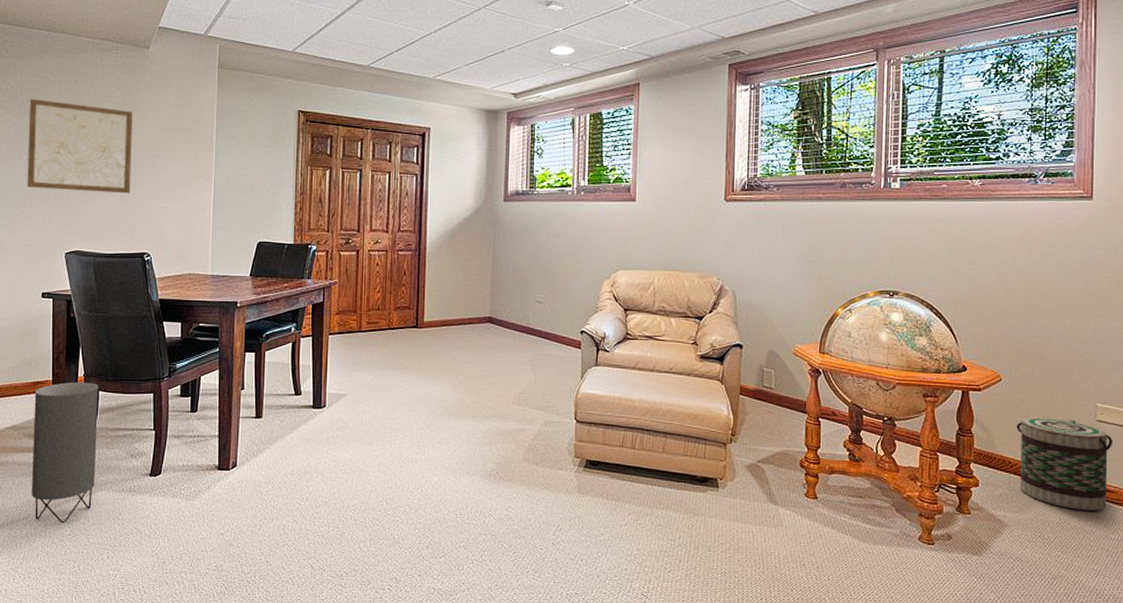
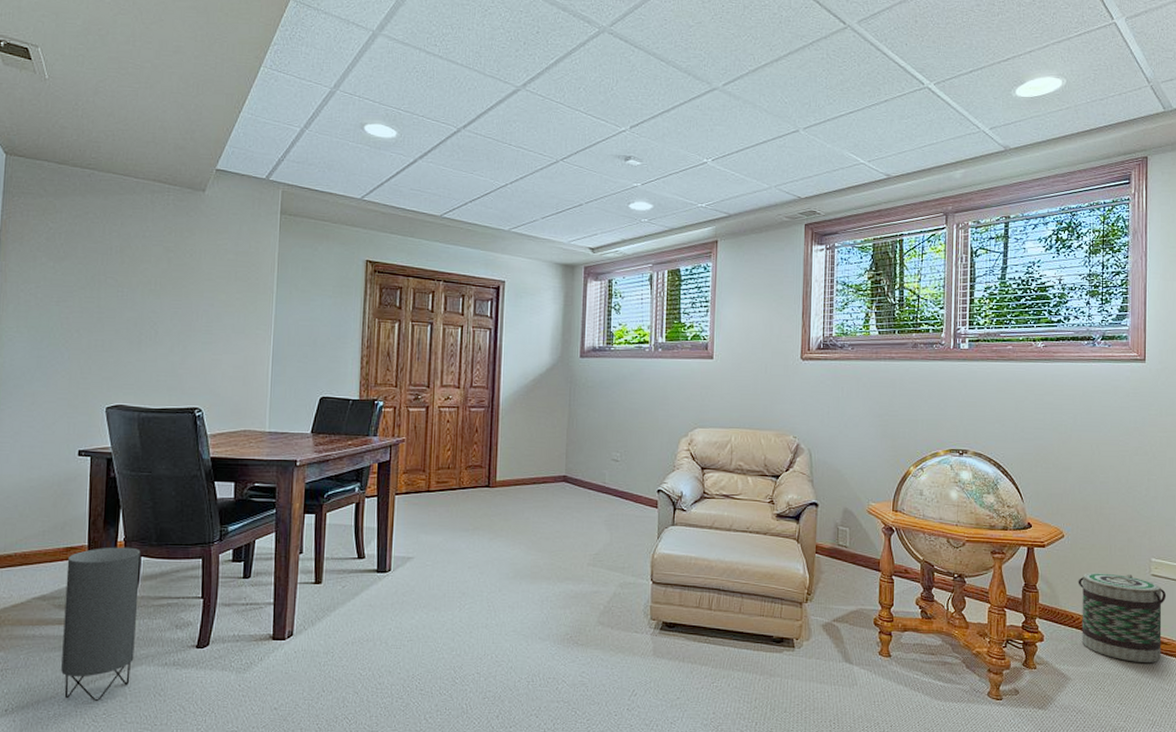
wall art: present [27,98,133,194] -> none [64,241,185,345]

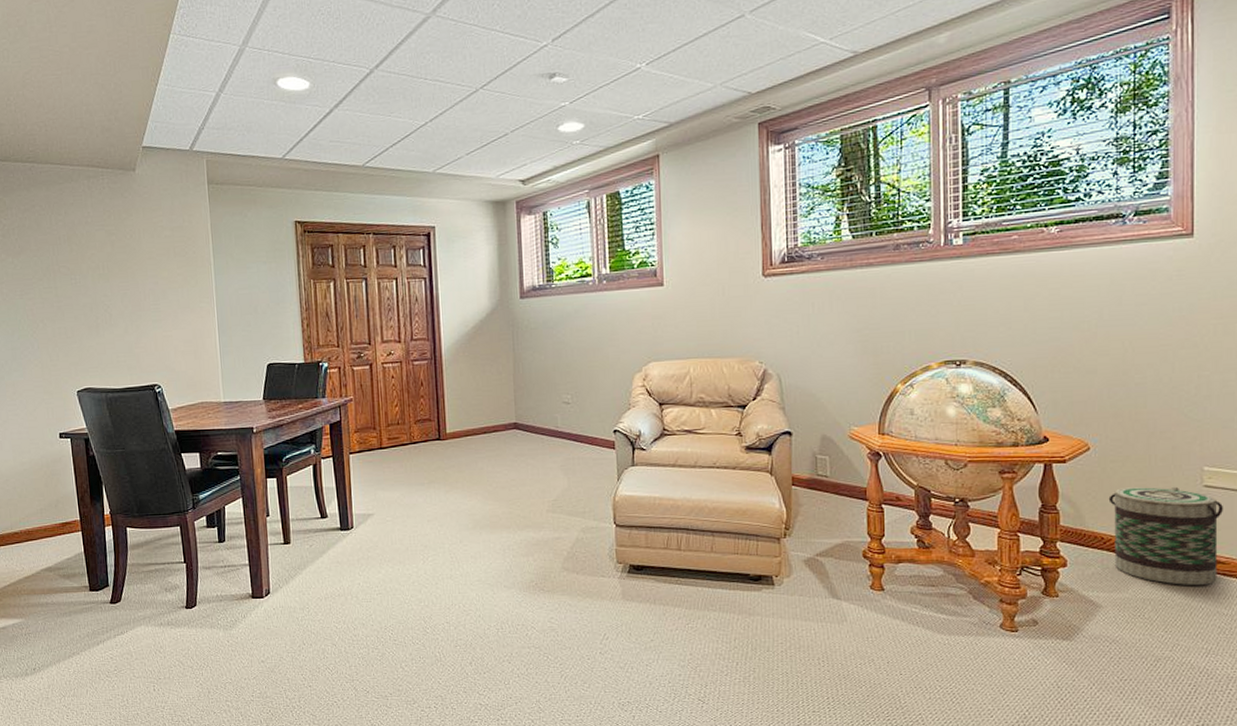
speaker: present [61,547,141,702] -> none [64,519,133,660]

